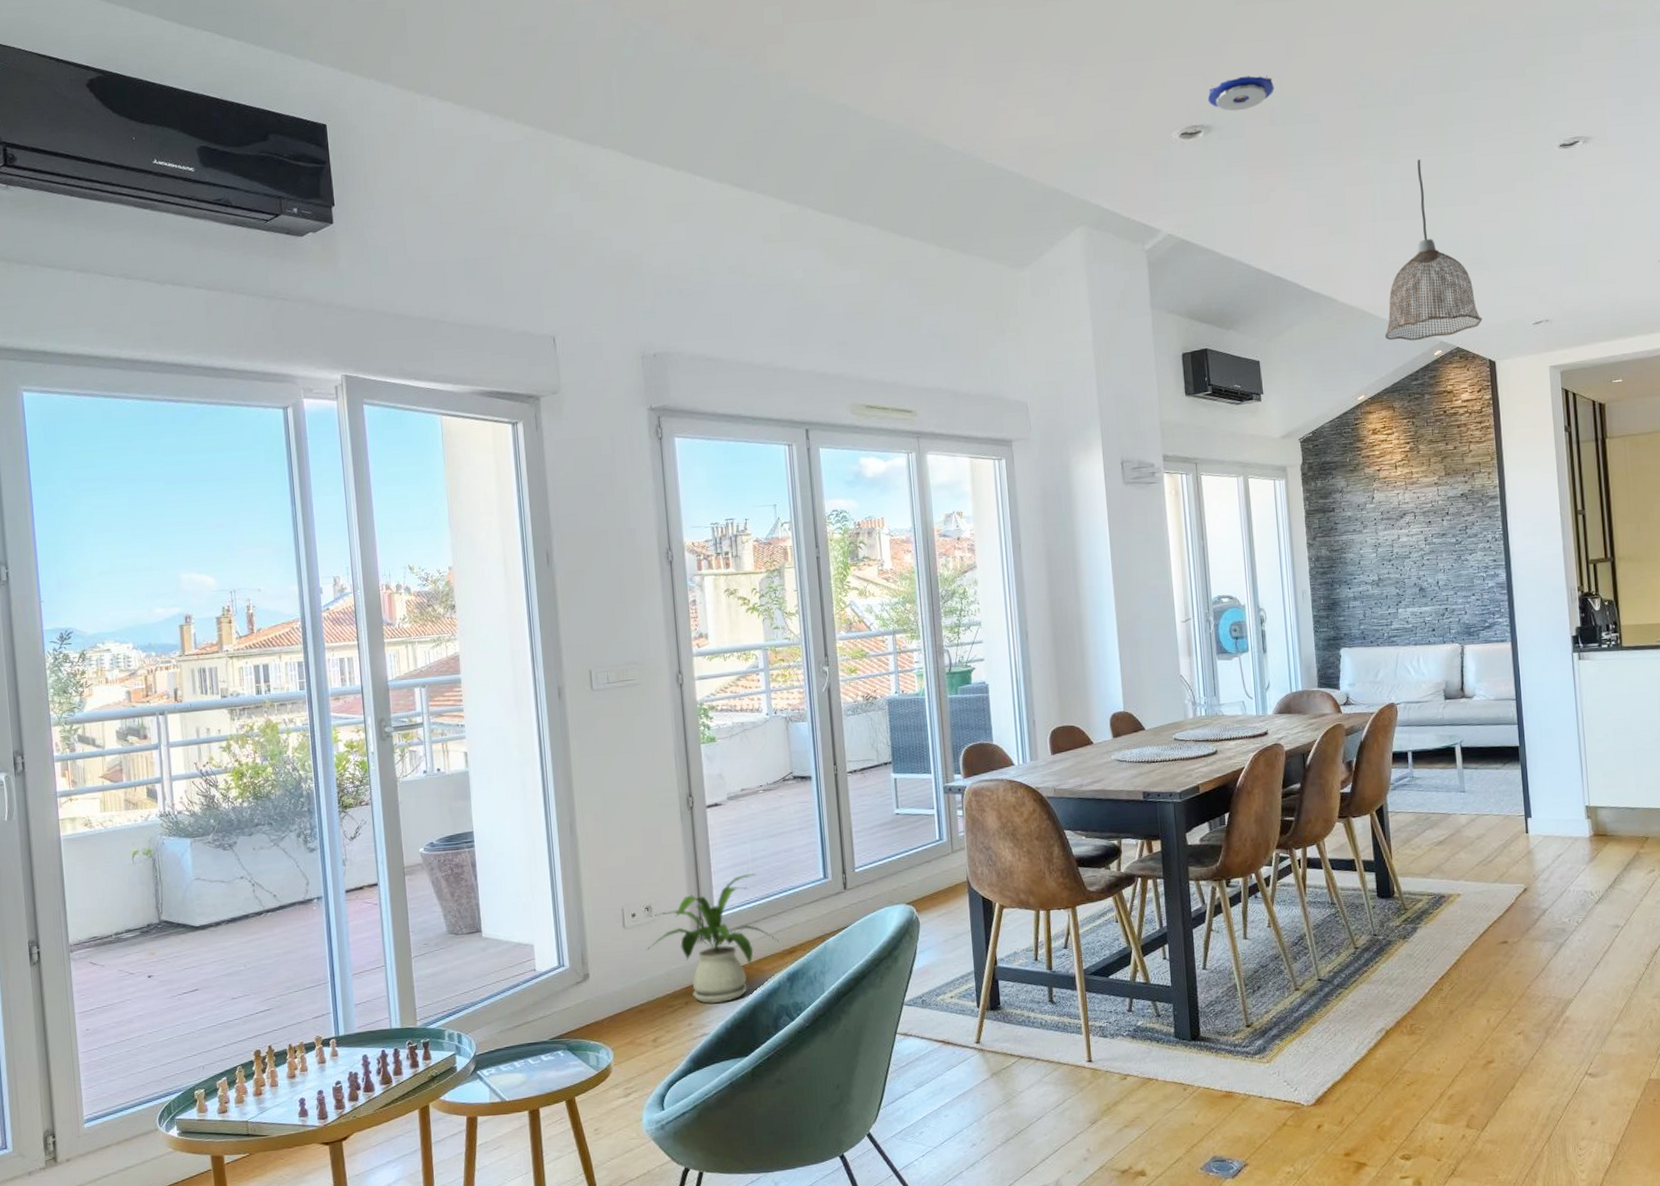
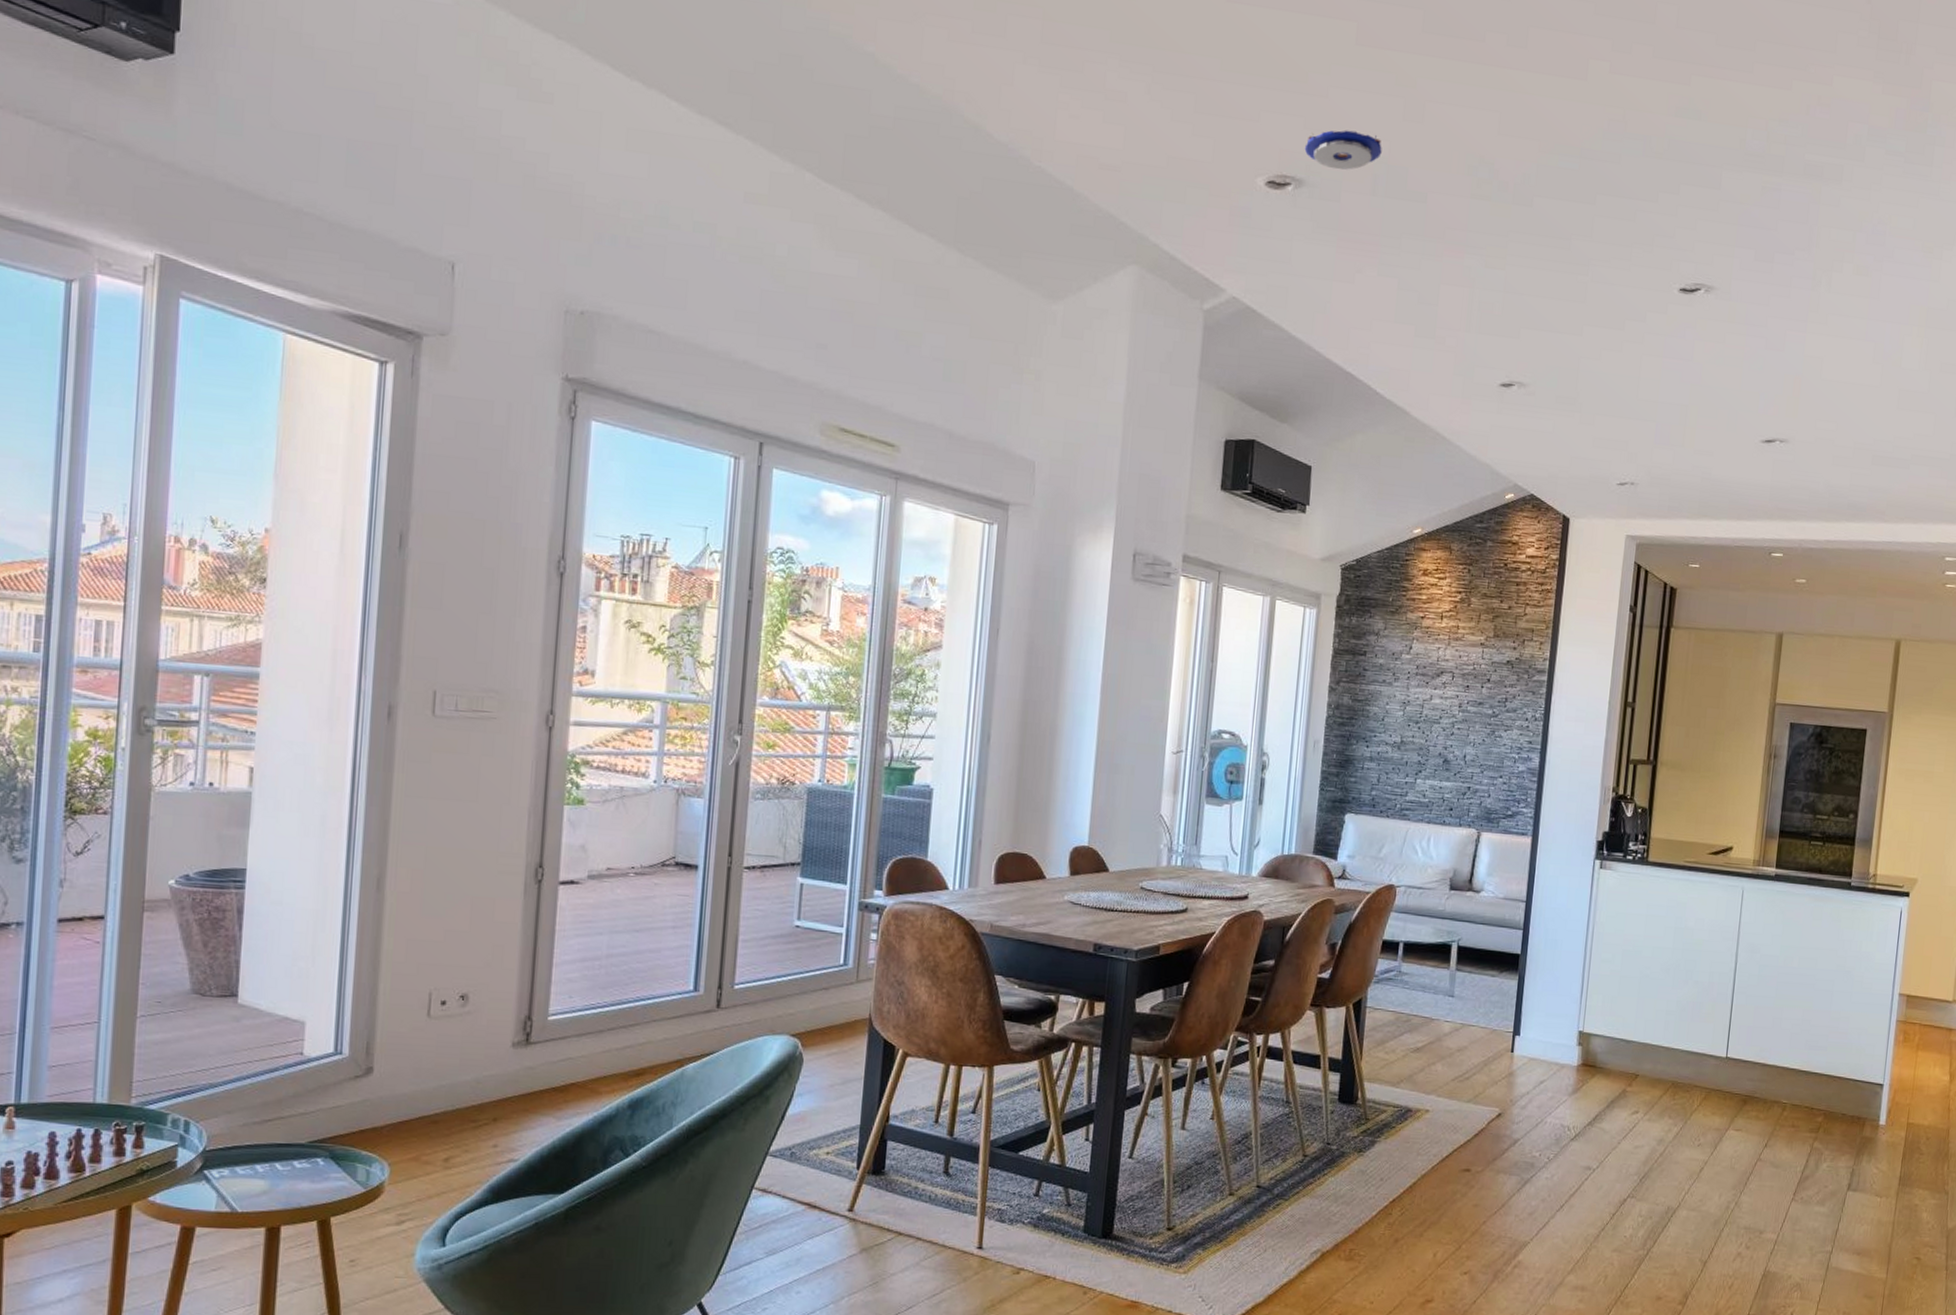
house plant: present [646,873,778,1004] -> none [453,971,625,1125]
pendant lamp: present [1384,159,1483,341] -> none [1455,271,1564,480]

